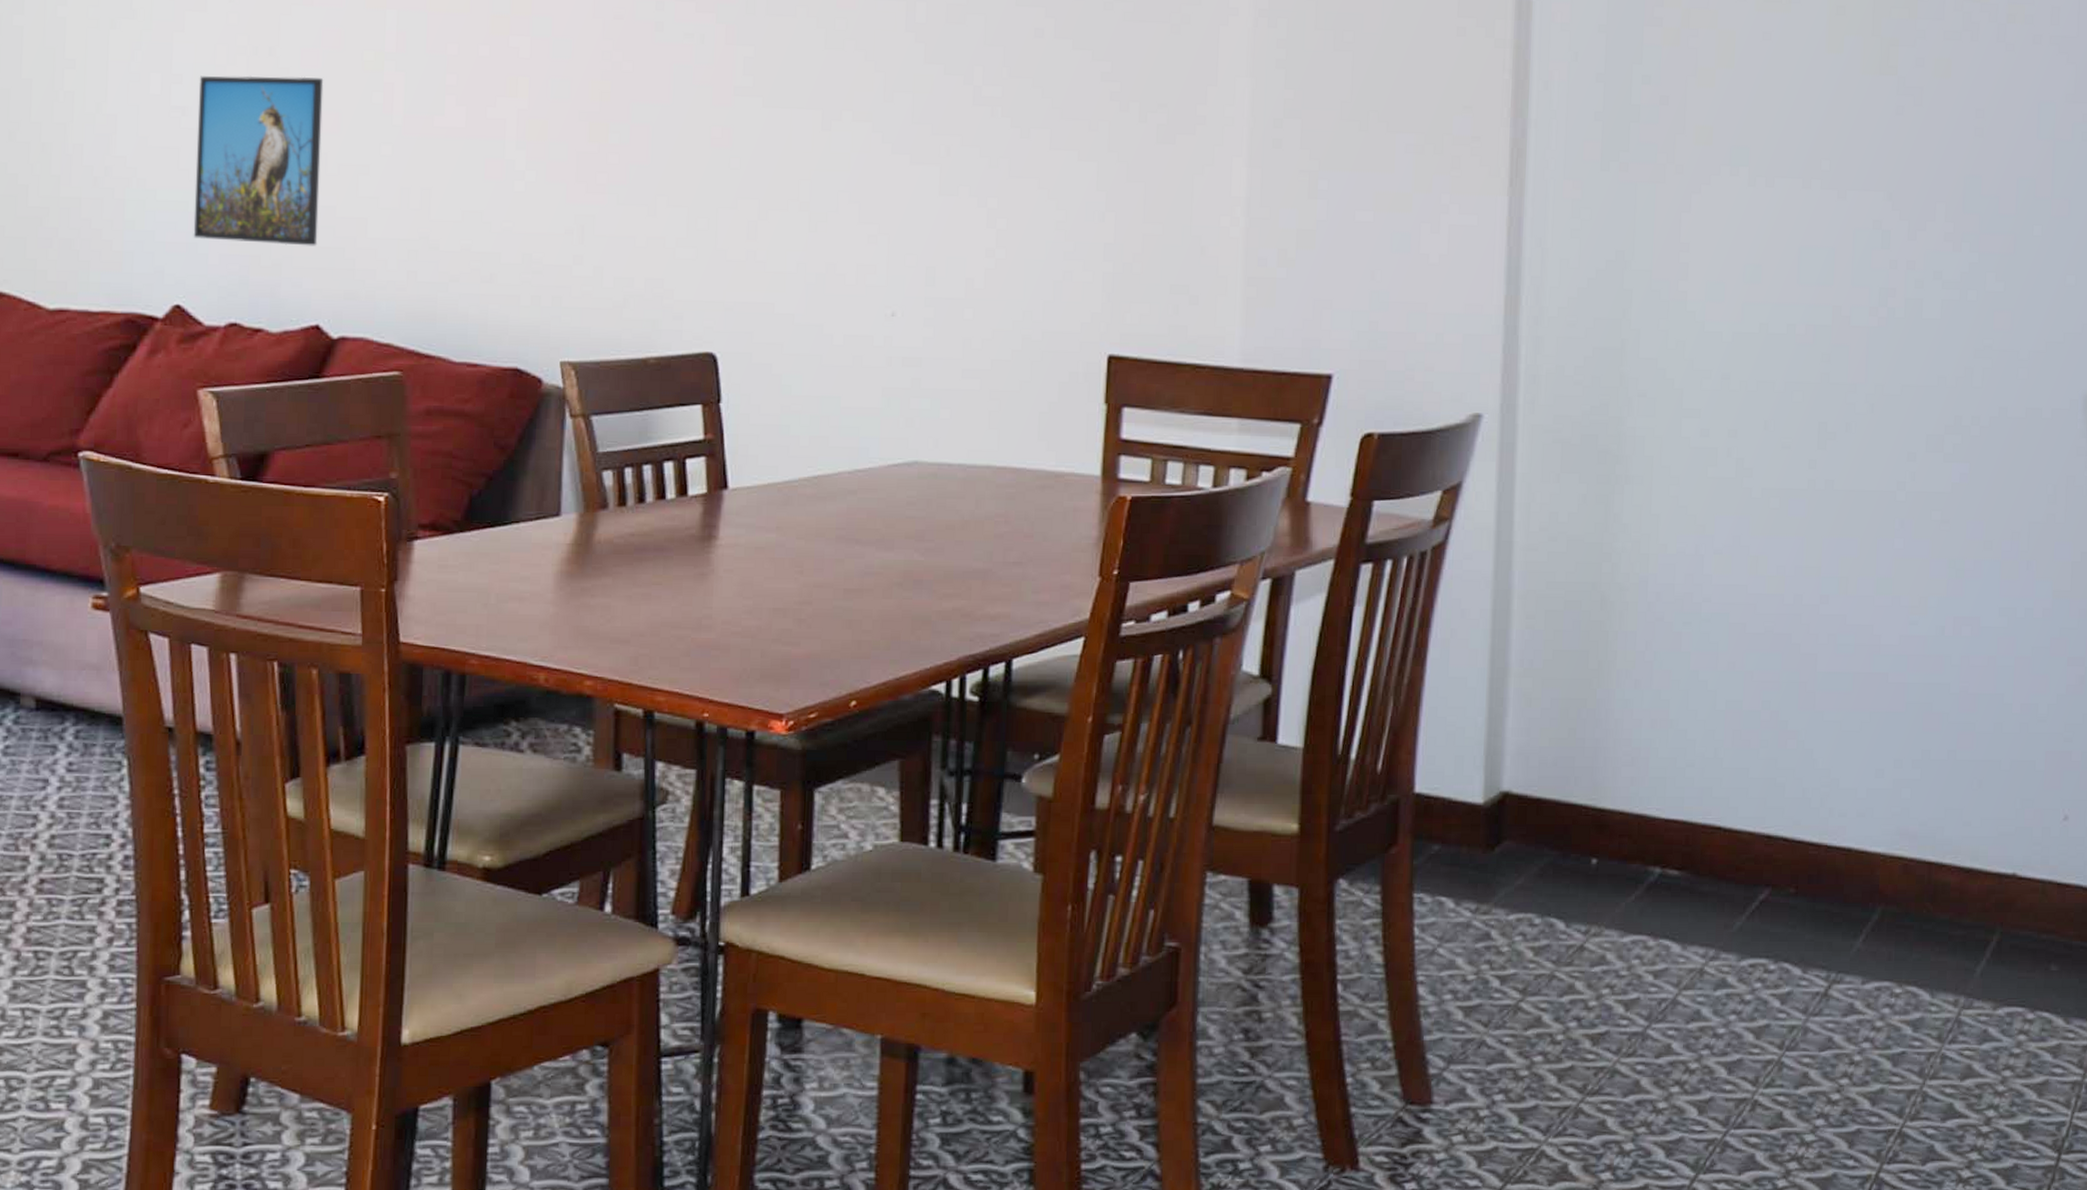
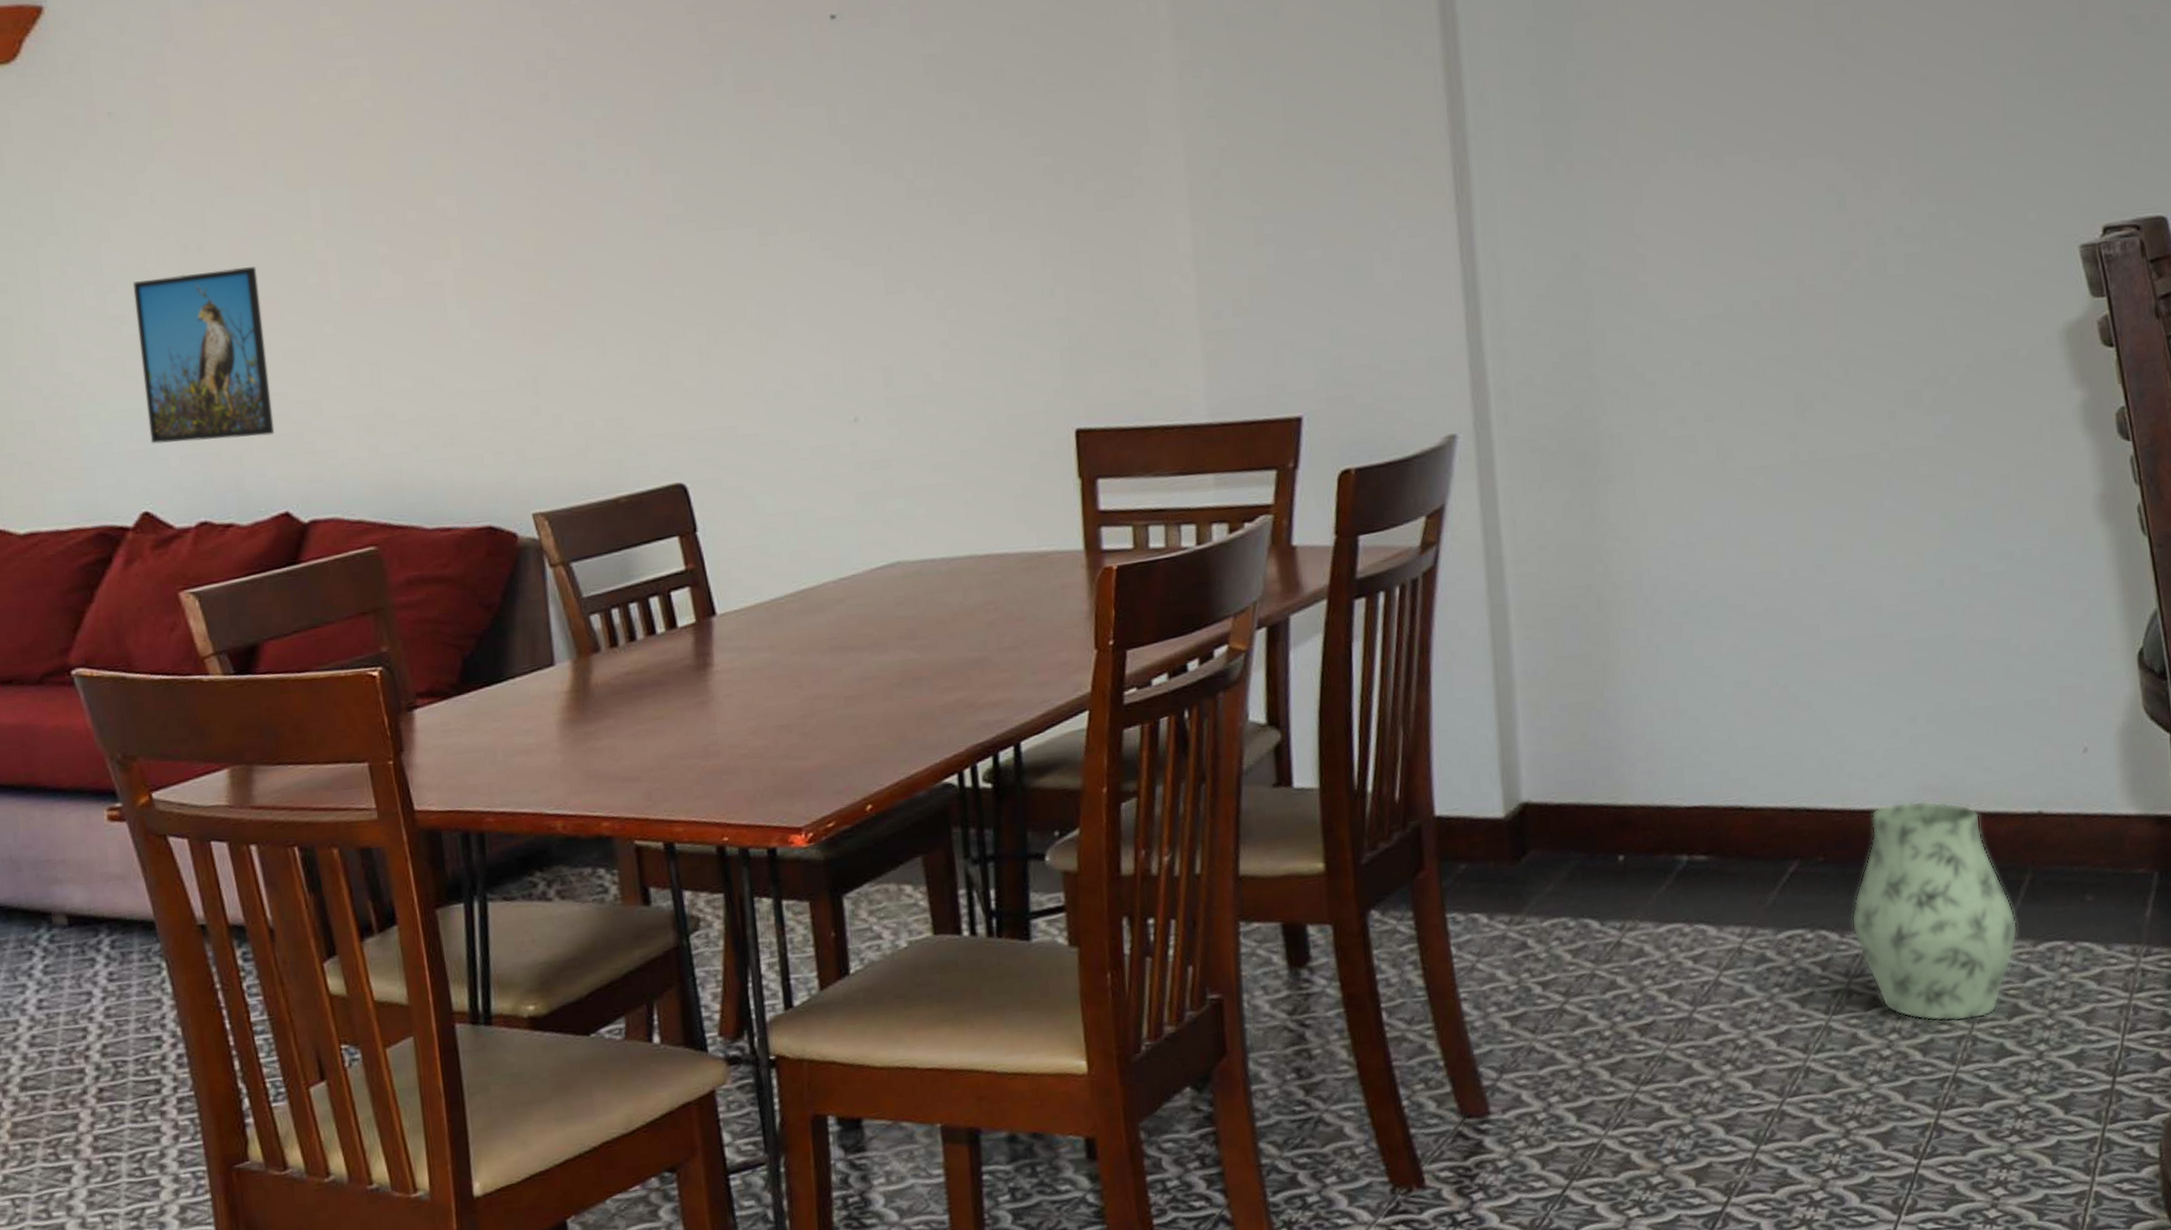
vase: none [1815,844,1980,1075] -> present [1851,800,2018,1022]

